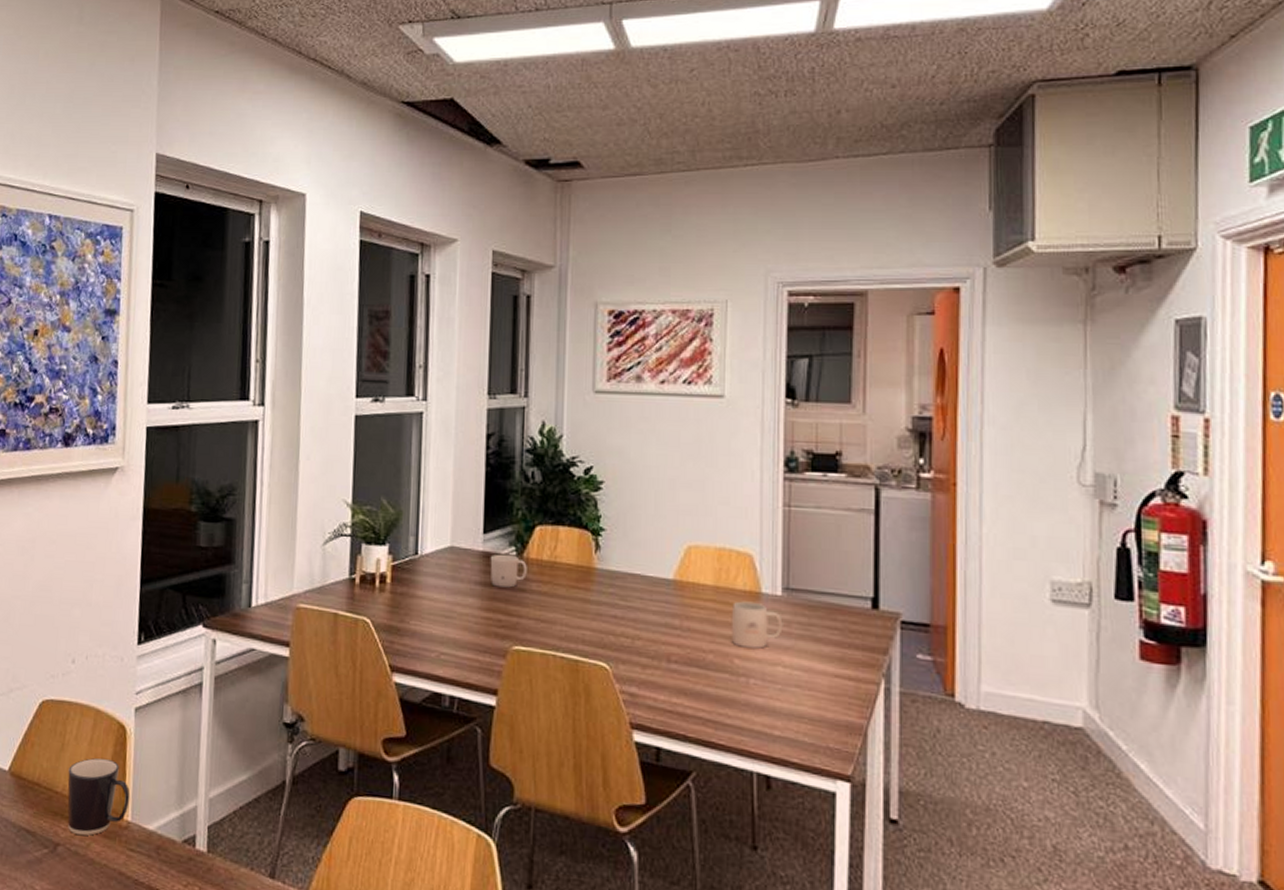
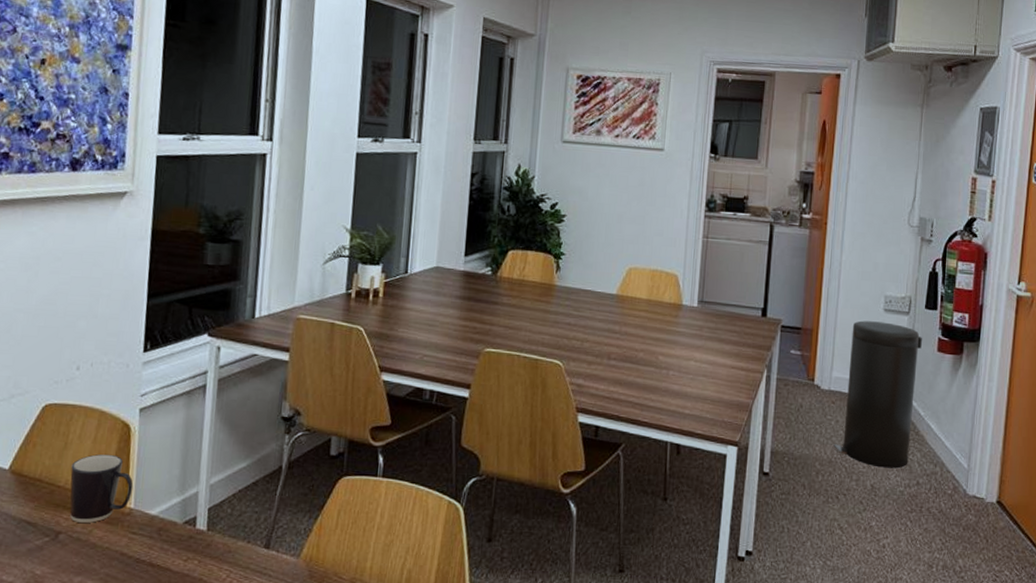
mug: present [490,554,527,588] -> none [469,273,500,301]
mug: present [731,601,783,649] -> none [658,311,697,348]
pedal bin: none [990,615,1114,824] -> present [833,320,922,469]

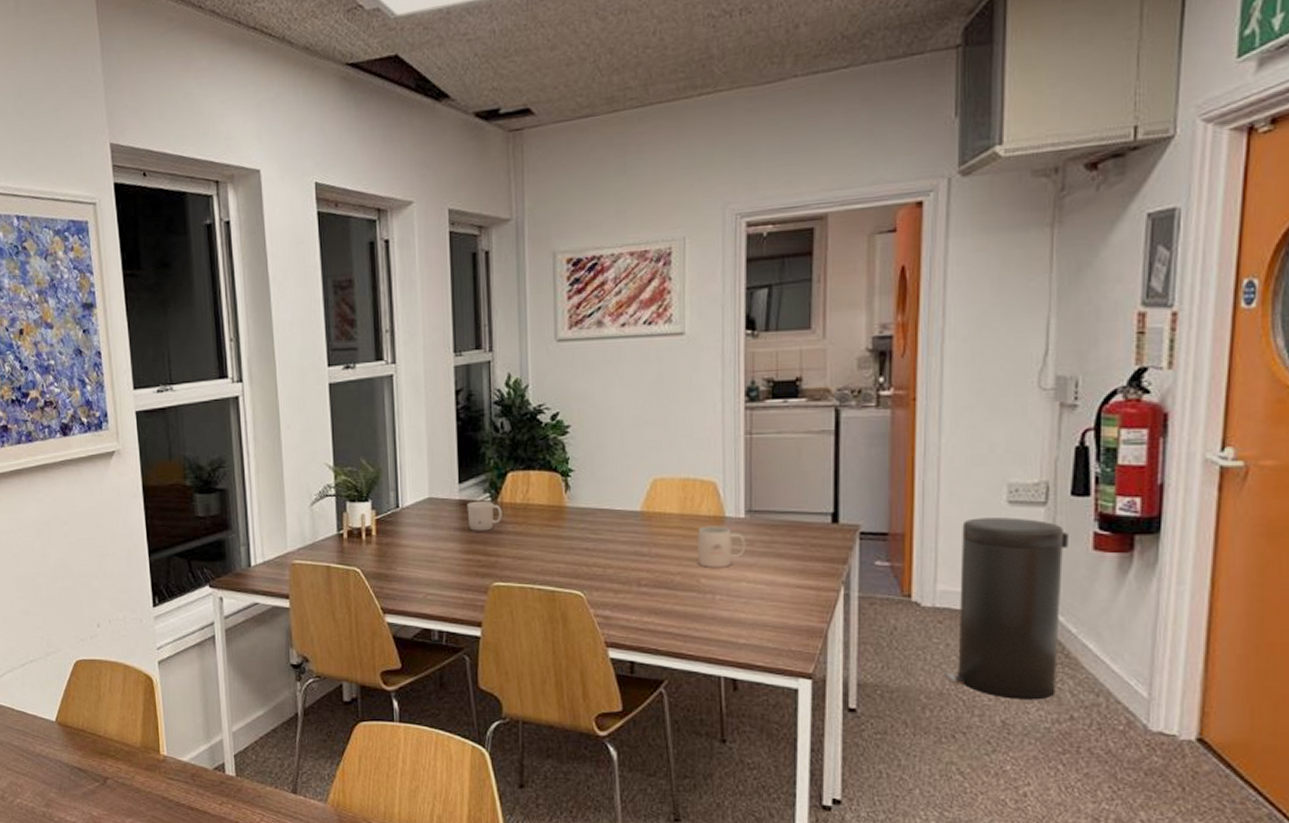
mug: present [69,453,134,523] -> none [107,705,164,769]
mug: none [469,273,500,301] -> present [467,500,502,531]
mug: none [658,311,697,348] -> present [696,525,746,567]

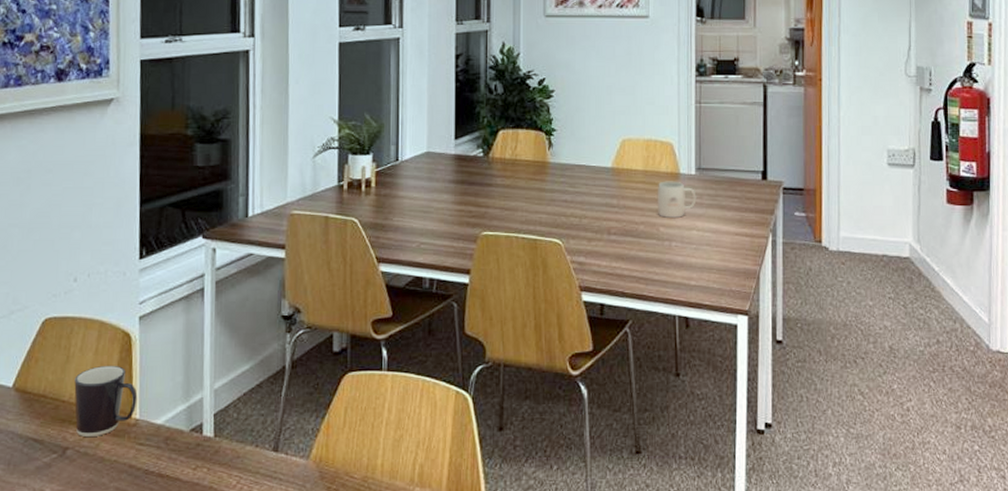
mug: none [107,705,164,769] -> present [74,365,138,437]
mug: present [467,500,502,531] -> none [461,155,493,184]
pedal bin: present [944,517,1068,700] -> none [847,177,930,328]

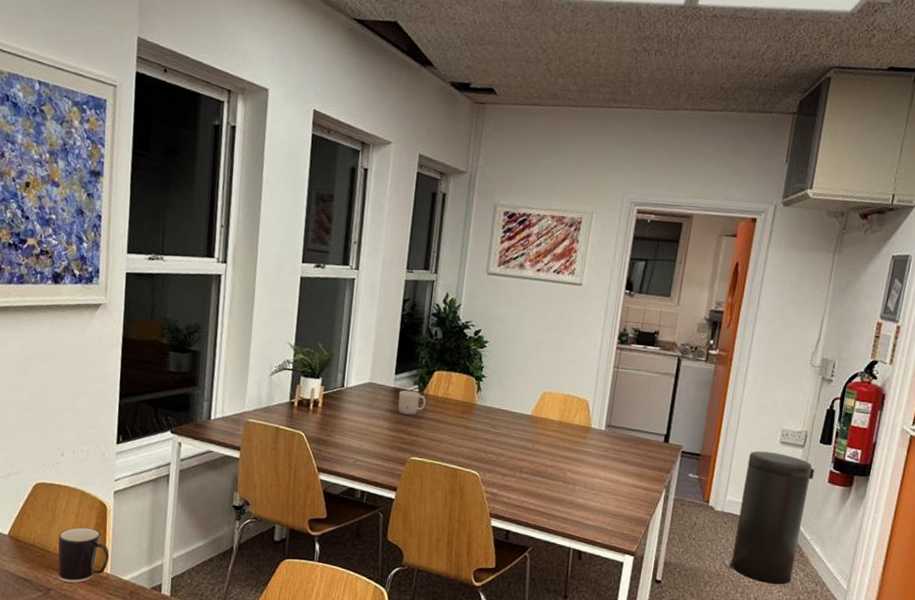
mug: none [461,155,493,184] -> present [398,390,426,415]
mug: present [657,181,697,218] -> none [567,432,603,466]
pedal bin: none [847,177,930,328] -> present [722,451,815,585]

